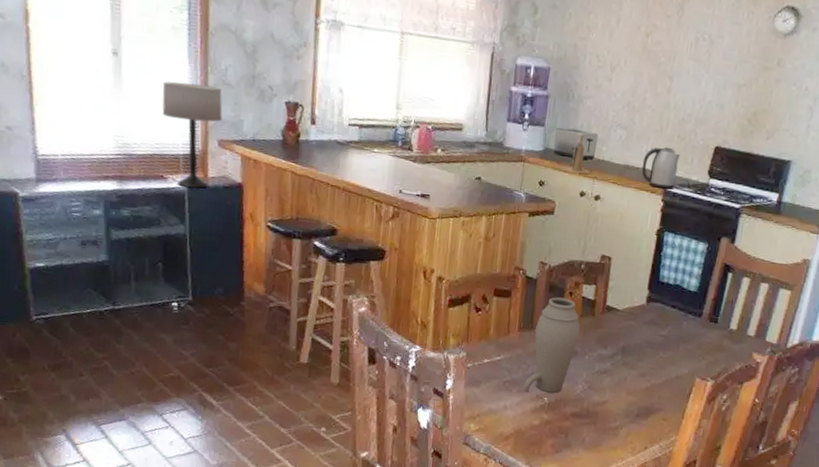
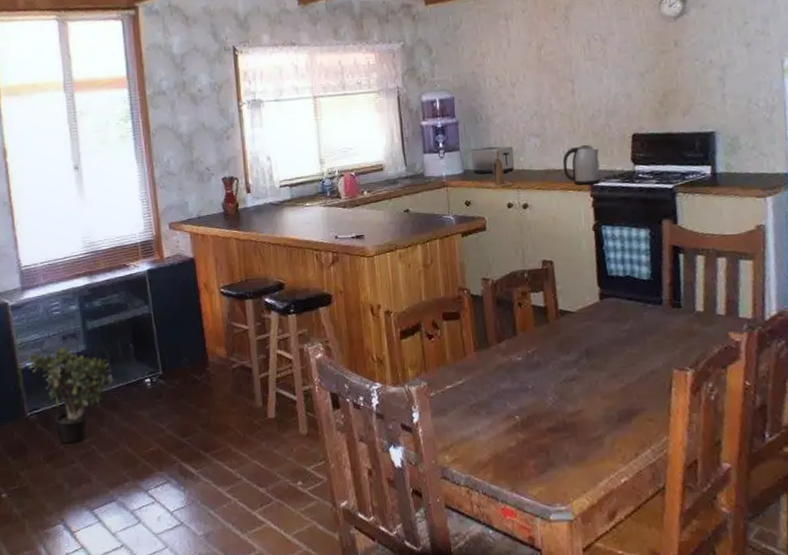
potted plant: none [38,252,137,356] -> present [28,347,114,444]
table lamp: present [162,81,223,189] -> none [117,178,170,271]
vase: present [523,297,581,393] -> none [491,310,539,413]

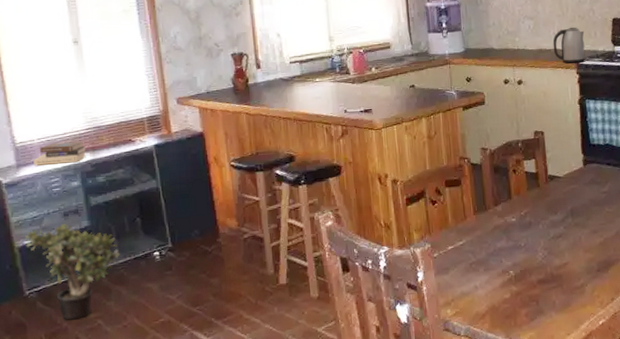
books: none [36,265,84,289] -> present [33,141,86,166]
toaster: present [471,146,515,174] -> none [471,27,511,53]
soap dispenser: present [482,150,514,188] -> none [481,31,510,66]

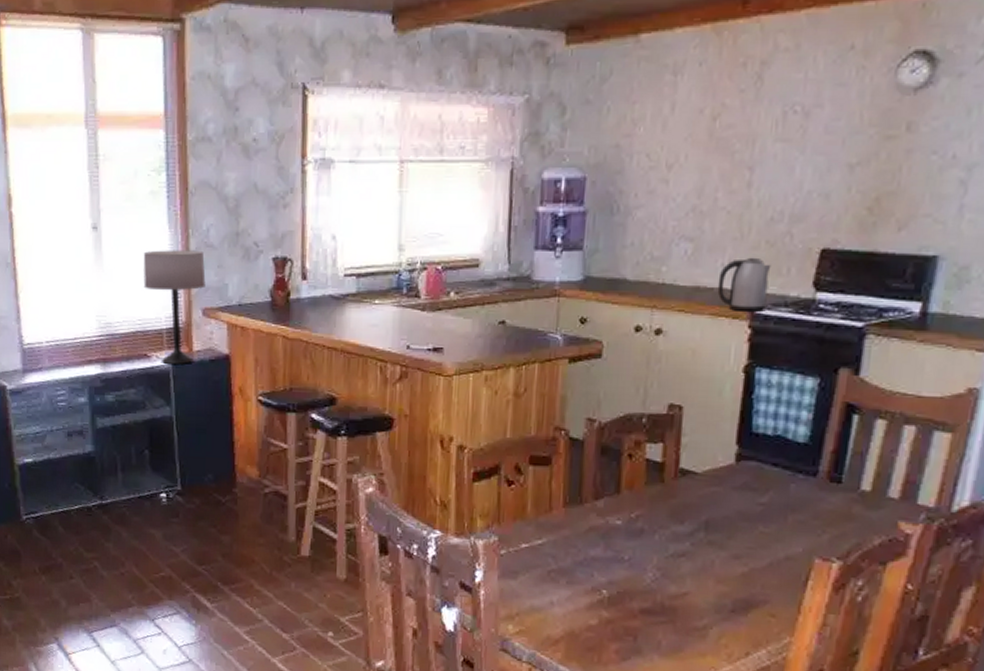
potted plant: present [25,224,120,320] -> none [26,445,124,557]
books: present [33,141,86,166] -> none [40,348,96,375]
table lamp: none [121,53,177,145] -> present [143,250,206,364]

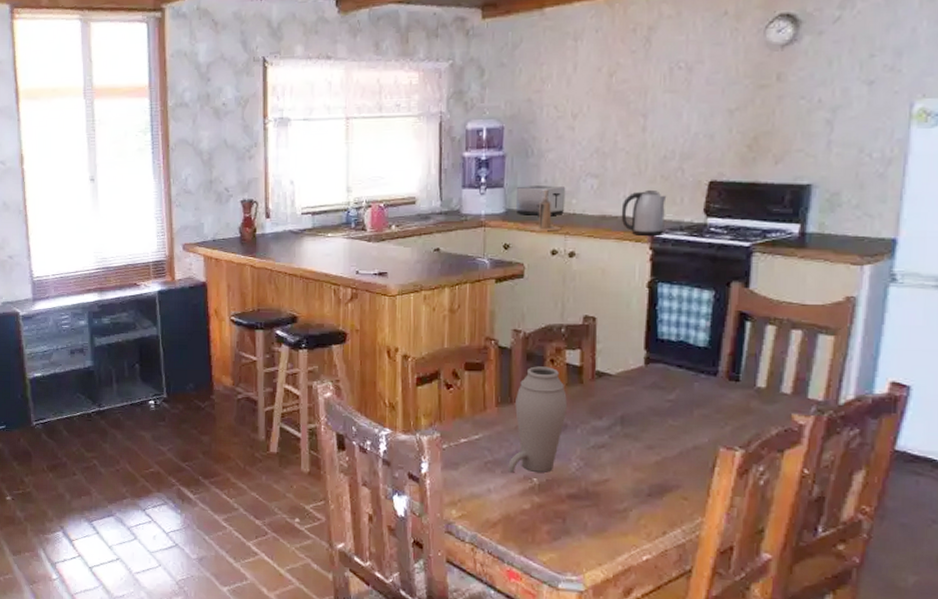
table lamp: present [143,250,206,364] -> none [132,196,185,291]
vase: none [574,461,646,584] -> present [508,366,568,473]
toaster: none [595,247,655,285] -> present [515,184,566,215]
soap dispenser: none [605,254,648,304] -> present [525,189,562,232]

